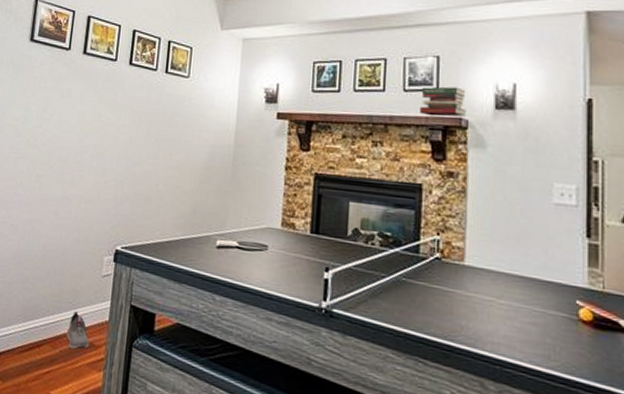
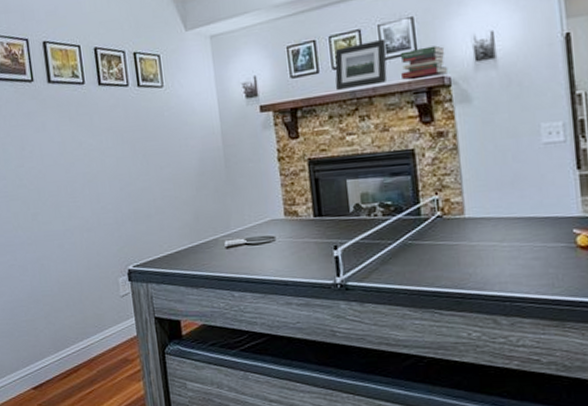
athletic shoe: present [66,311,90,350] -> none [99,333,124,368]
picture frame: none [353,71,409,114] -> present [335,38,387,91]

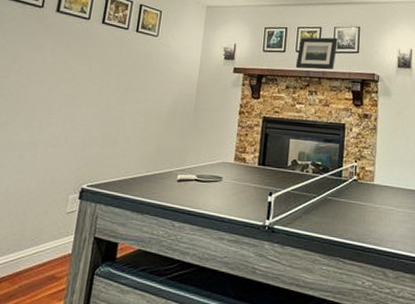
books: present [401,45,447,81] -> none [345,50,378,73]

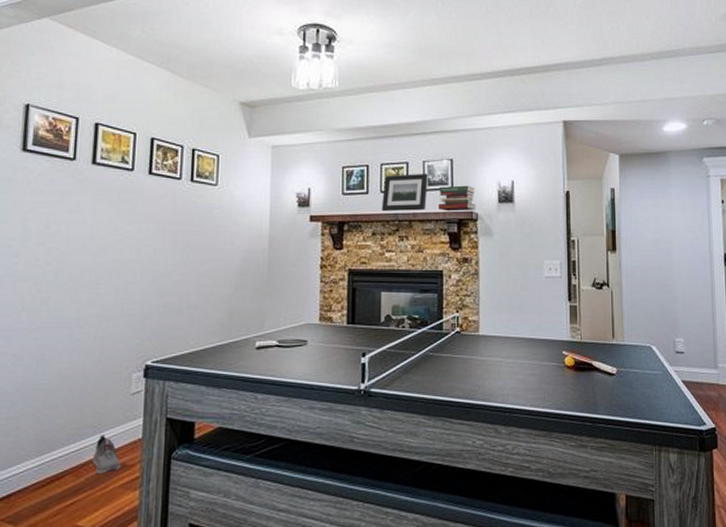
athletic shoe: none [26,248,51,284] -> present [92,435,122,475]
books: none [345,50,378,73] -> present [439,185,475,212]

